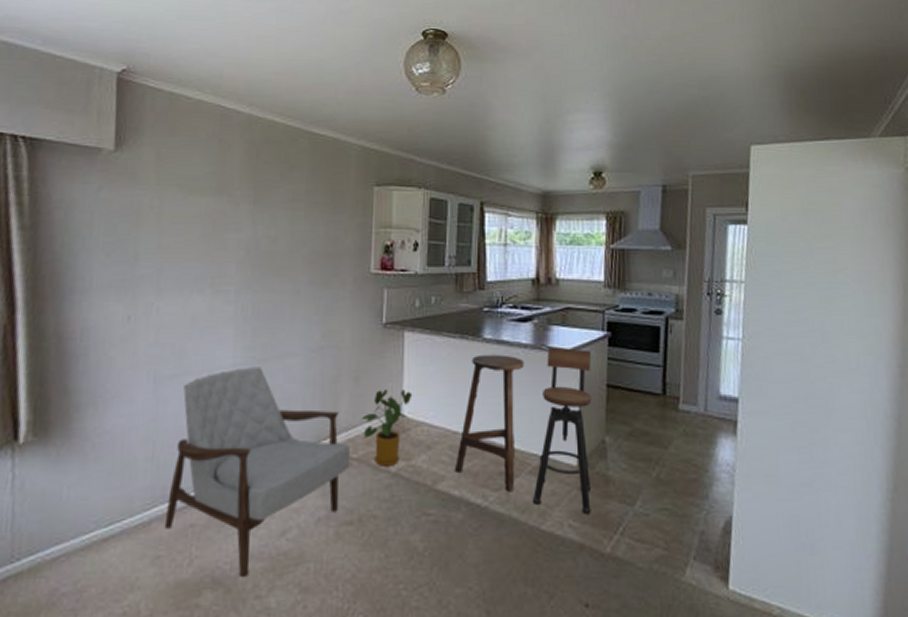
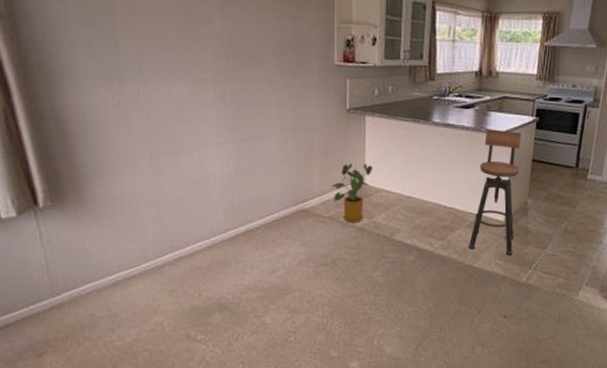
armchair: present [164,366,351,577] -> none [175,145,324,303]
bar stool: present [455,354,525,491] -> none [408,135,466,240]

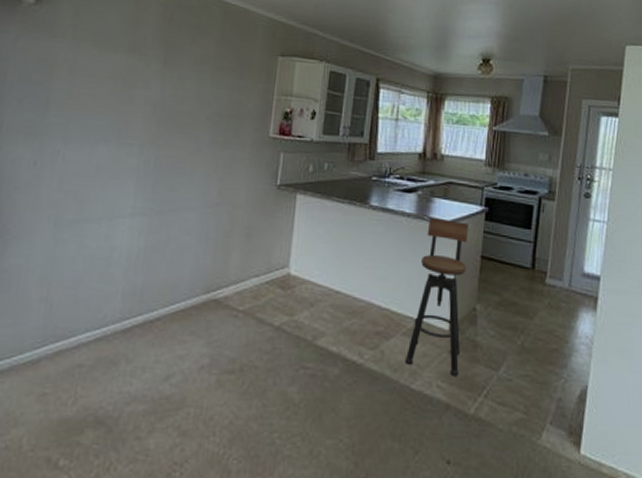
house plant: present [331,164,374,223] -> none [249,247,300,320]

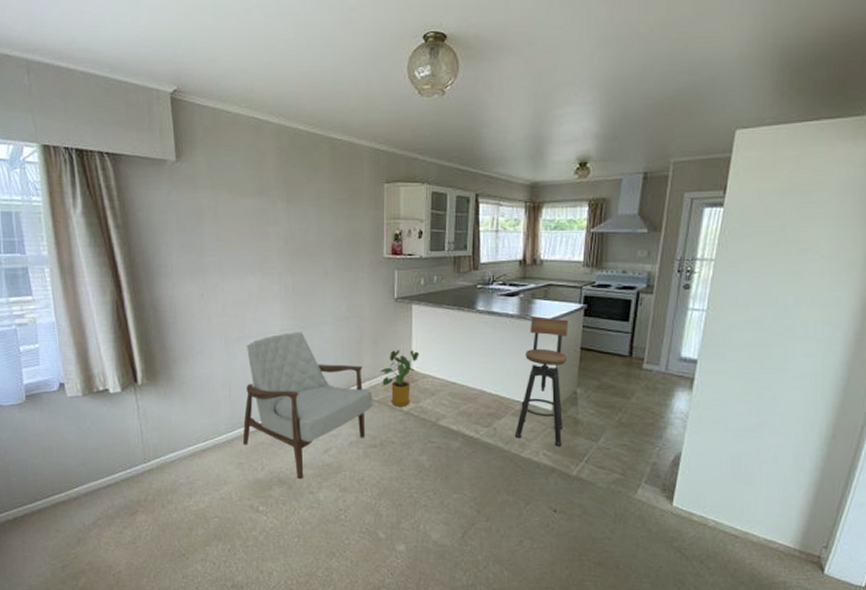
armchair: none [52,217,237,418] -> present [242,332,373,479]
house plant: none [249,247,300,320] -> present [380,350,420,407]

